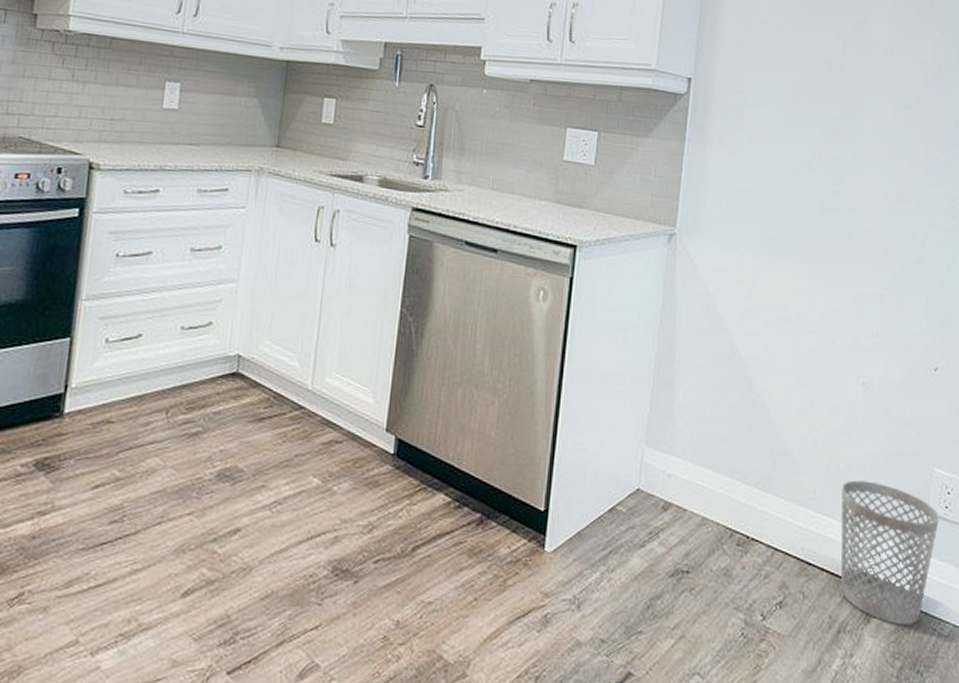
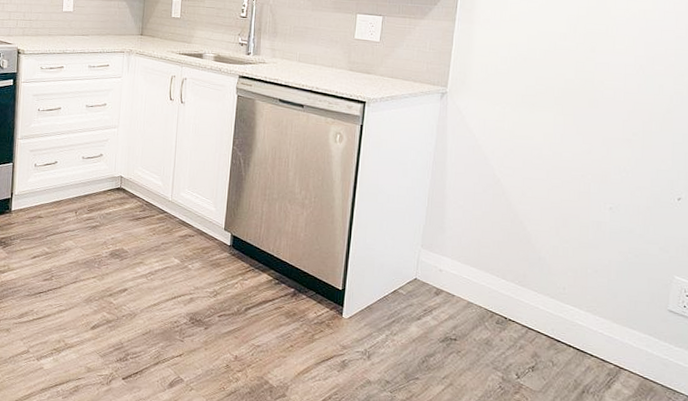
wastebasket: present [841,480,939,626] -> none [586,281,677,393]

